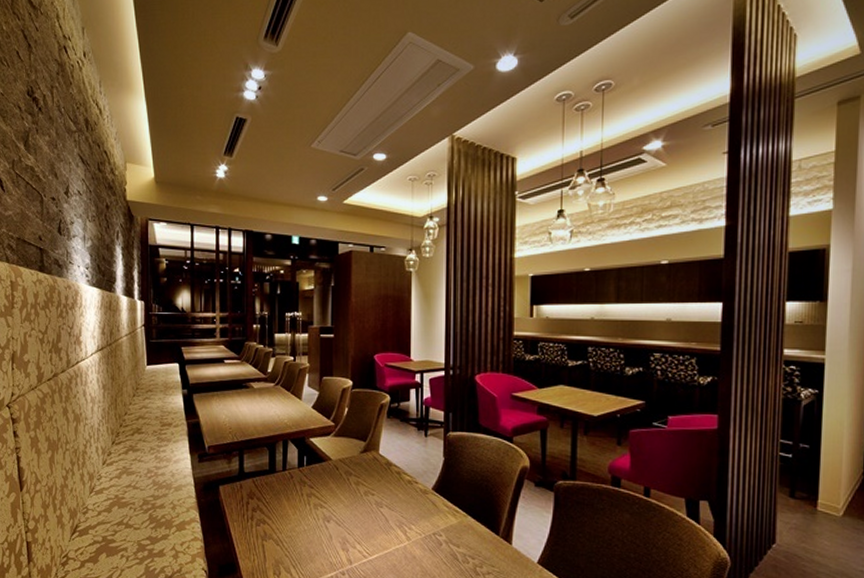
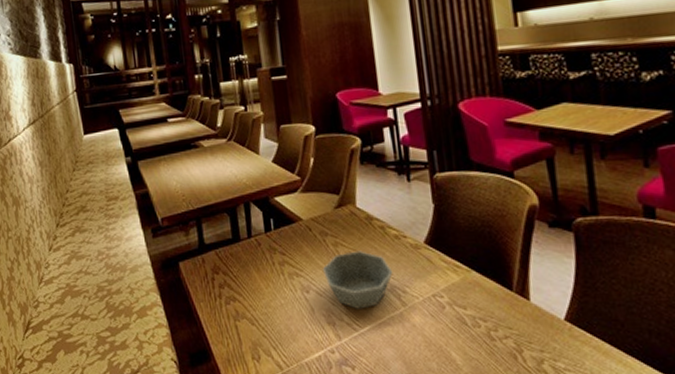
bowl: none [343,490,403,540] -> present [322,251,393,309]

